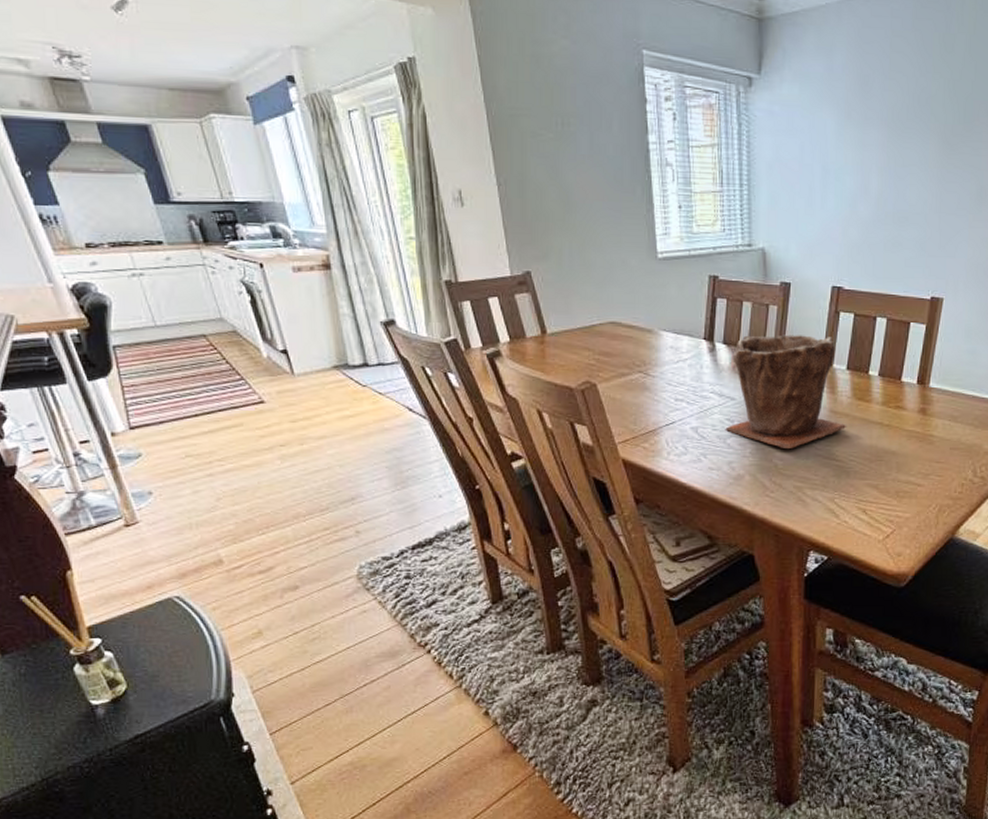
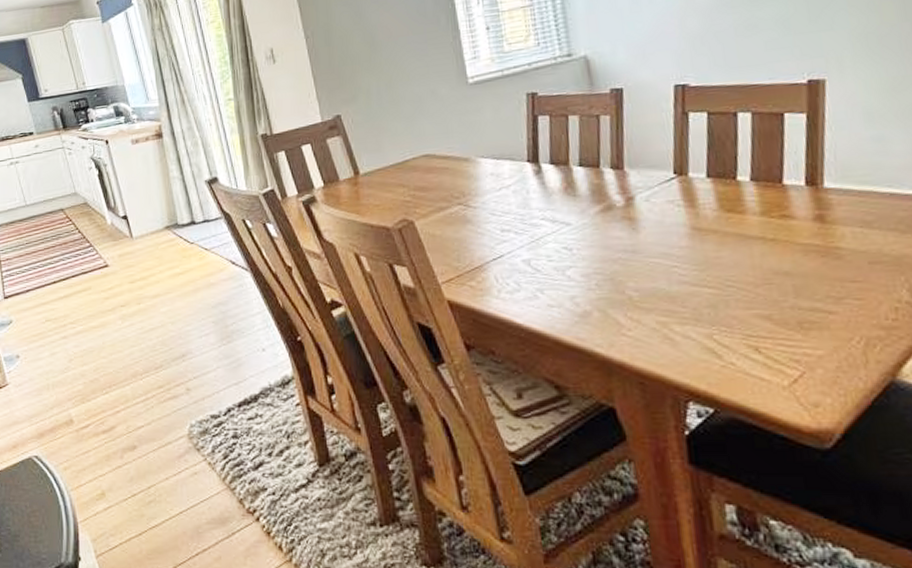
plant pot: present [725,334,847,450] -> none [562,142,717,278]

